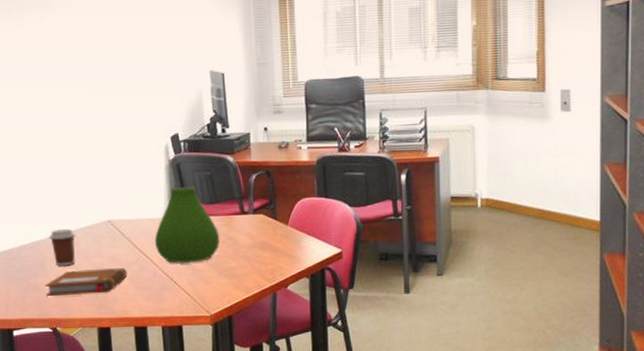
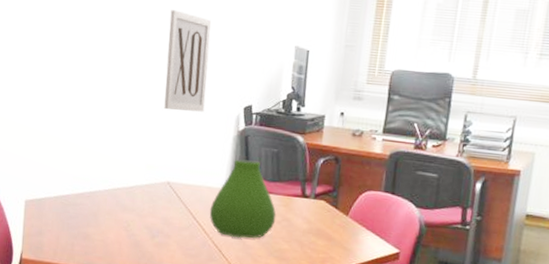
notebook: present [45,268,128,297] -> none [94,225,178,254]
coffee cup: present [49,228,76,265] -> none [107,182,133,220]
wall art: none [82,52,133,150] -> present [164,10,211,112]

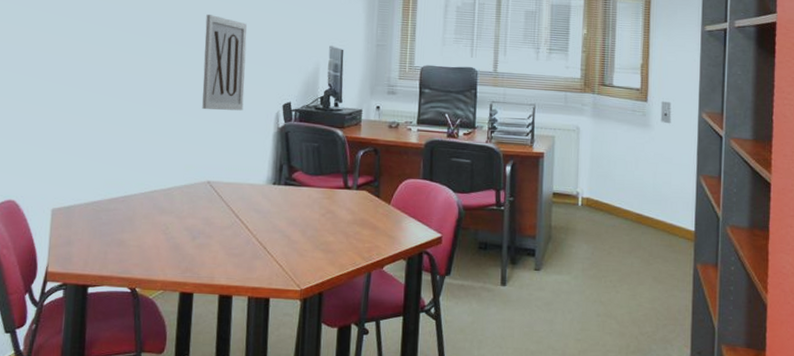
vase: present [209,159,277,239] -> none [252,155,320,234]

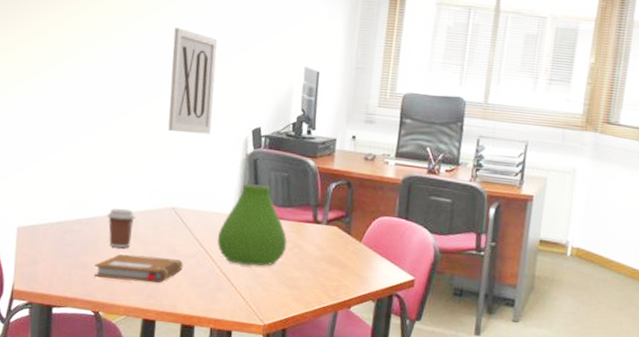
notebook: none [130,229,220,256] -> present [93,253,183,284]
coffee cup: none [143,185,171,223] -> present [107,208,135,248]
vase: none [252,155,320,234] -> present [217,183,288,266]

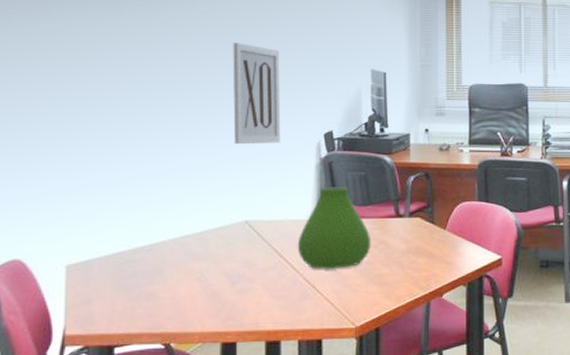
notebook: present [93,253,183,284] -> none [161,274,263,307]
coffee cup: present [107,208,135,248] -> none [172,229,205,271]

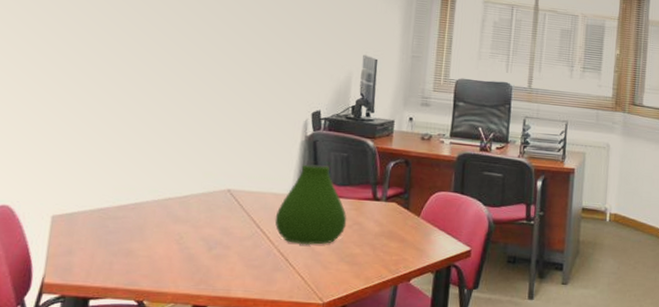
wall art: present [233,43,281,145] -> none [225,17,277,118]

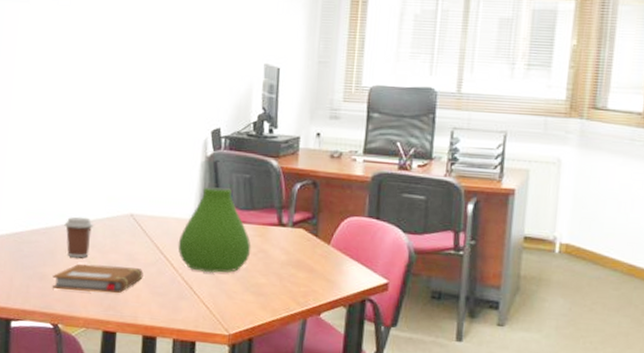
notebook: none [138,238,239,268] -> present [52,263,144,294]
coffee cup: none [156,192,188,232] -> present [64,216,93,257]

